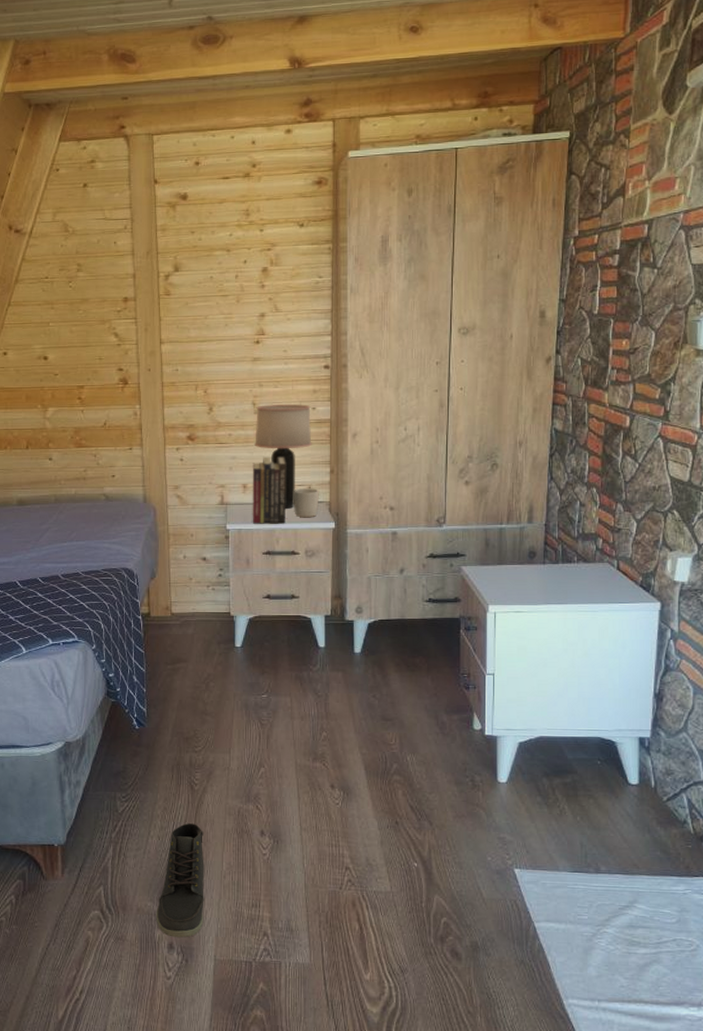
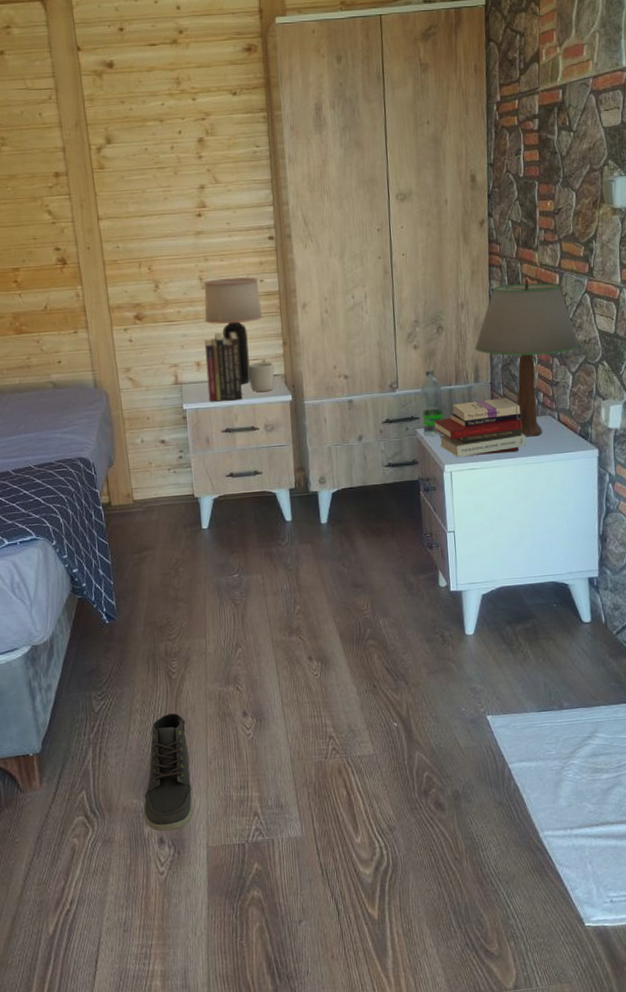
bottle: none [468,507,492,576] -> present [420,370,444,438]
books: none [480,541,579,599] -> present [433,397,526,458]
table lamp: none [531,419,647,584] -> present [475,278,579,437]

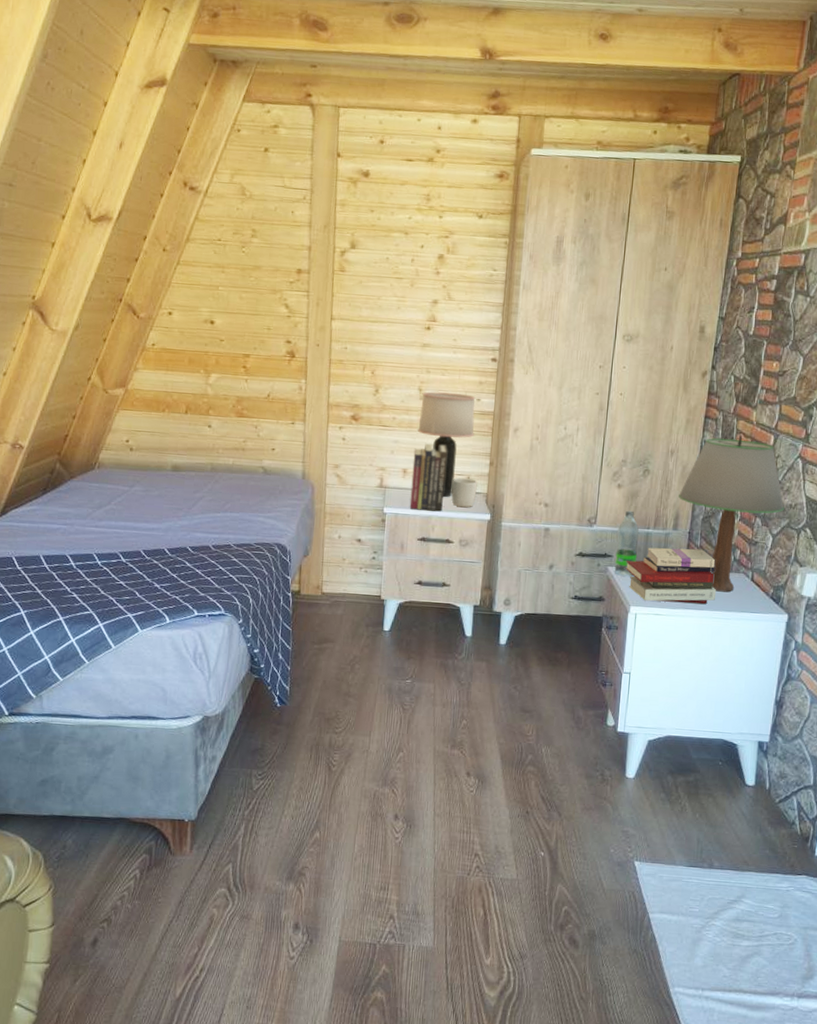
sneaker: present [143,713,193,832] -> none [283,804,338,918]

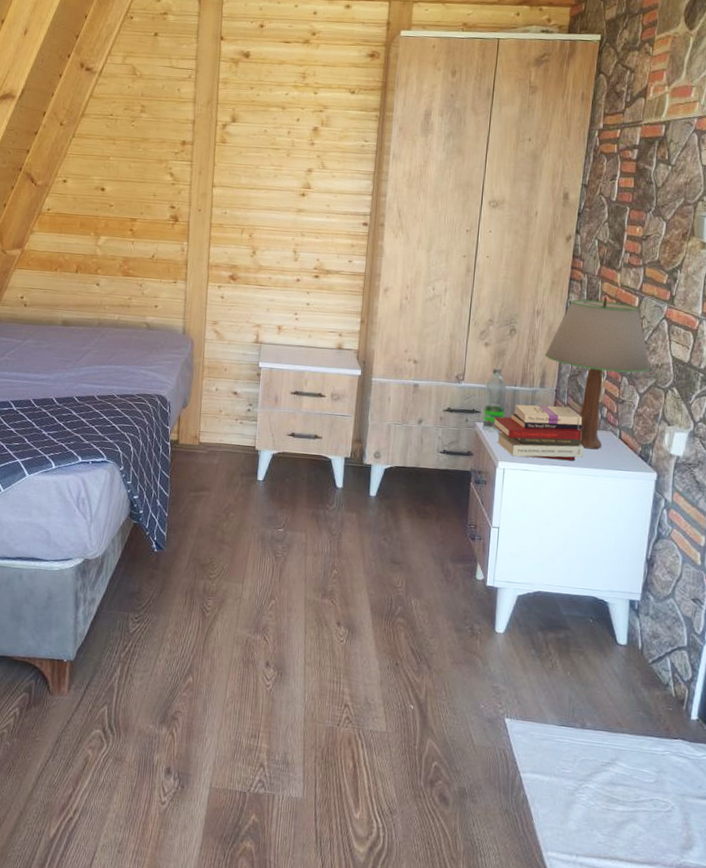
books: present [409,443,448,512] -> none [284,302,321,367]
table lamp: present [418,391,476,497] -> none [292,253,348,353]
mug: present [451,477,478,508] -> none [323,334,349,364]

